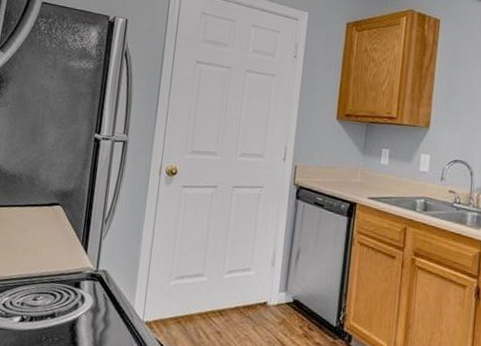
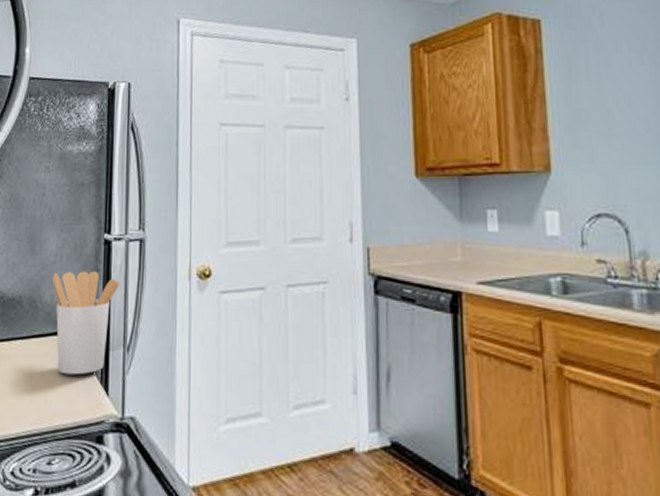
utensil holder: none [47,158,104,237] -> present [53,271,119,375]

